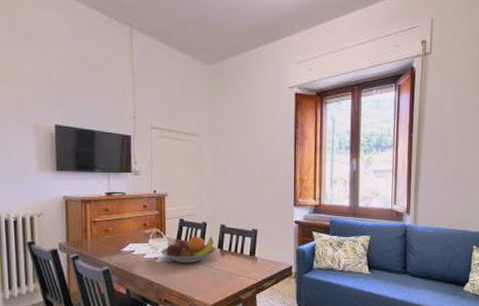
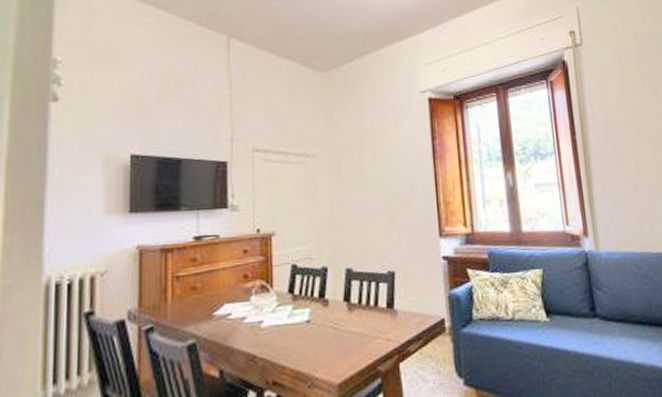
fruit bowl: present [160,236,216,263] -> none [266,285,342,327]

